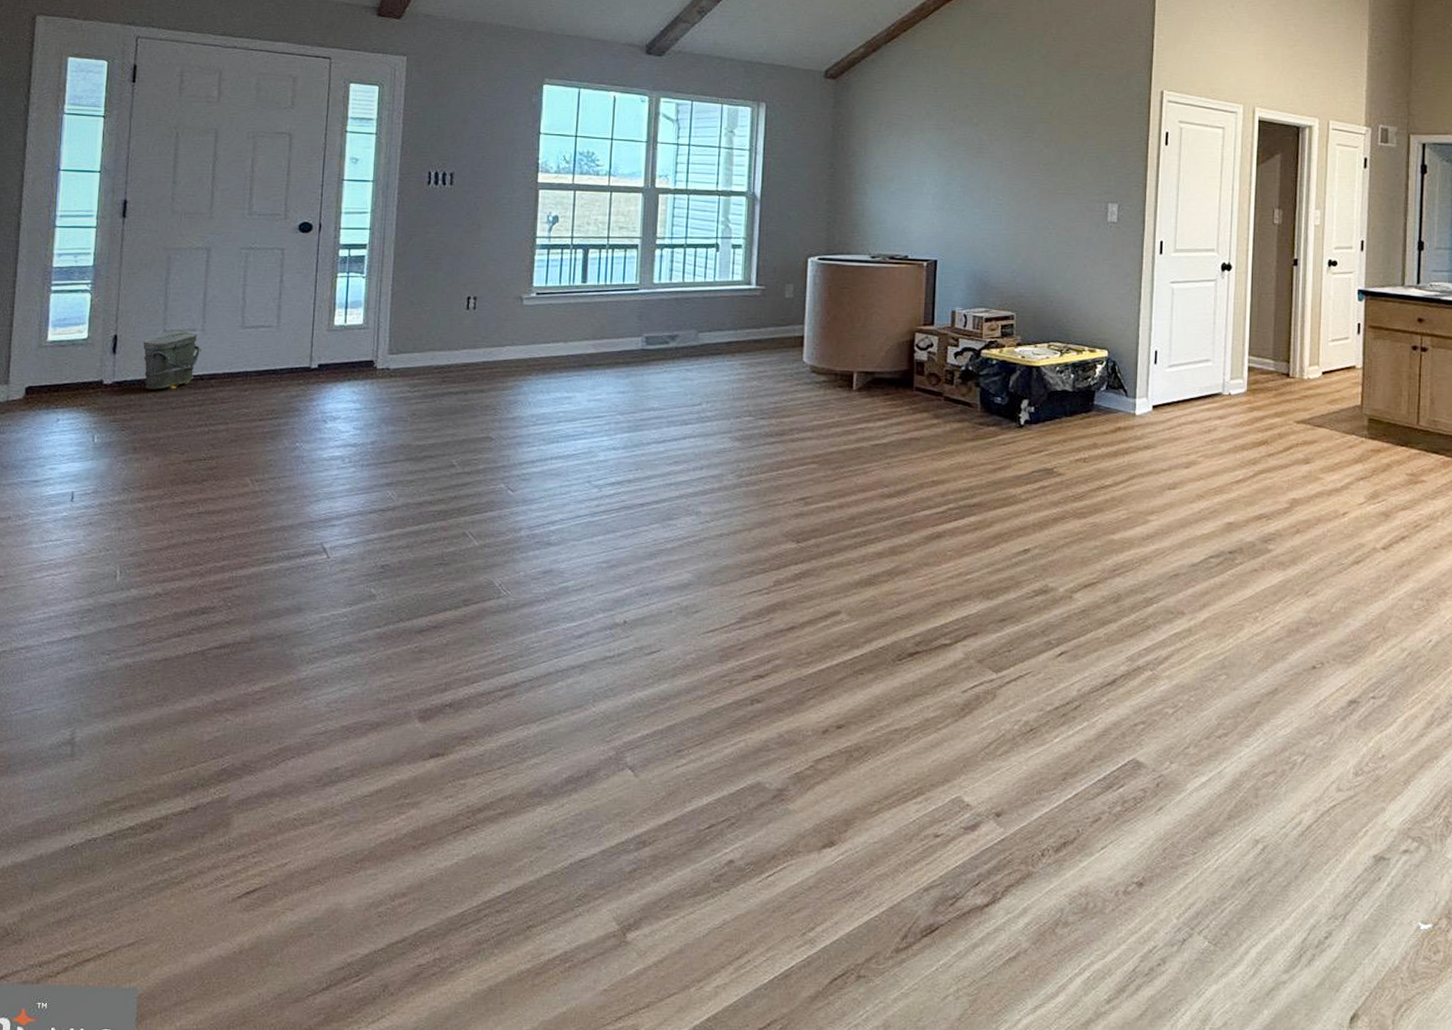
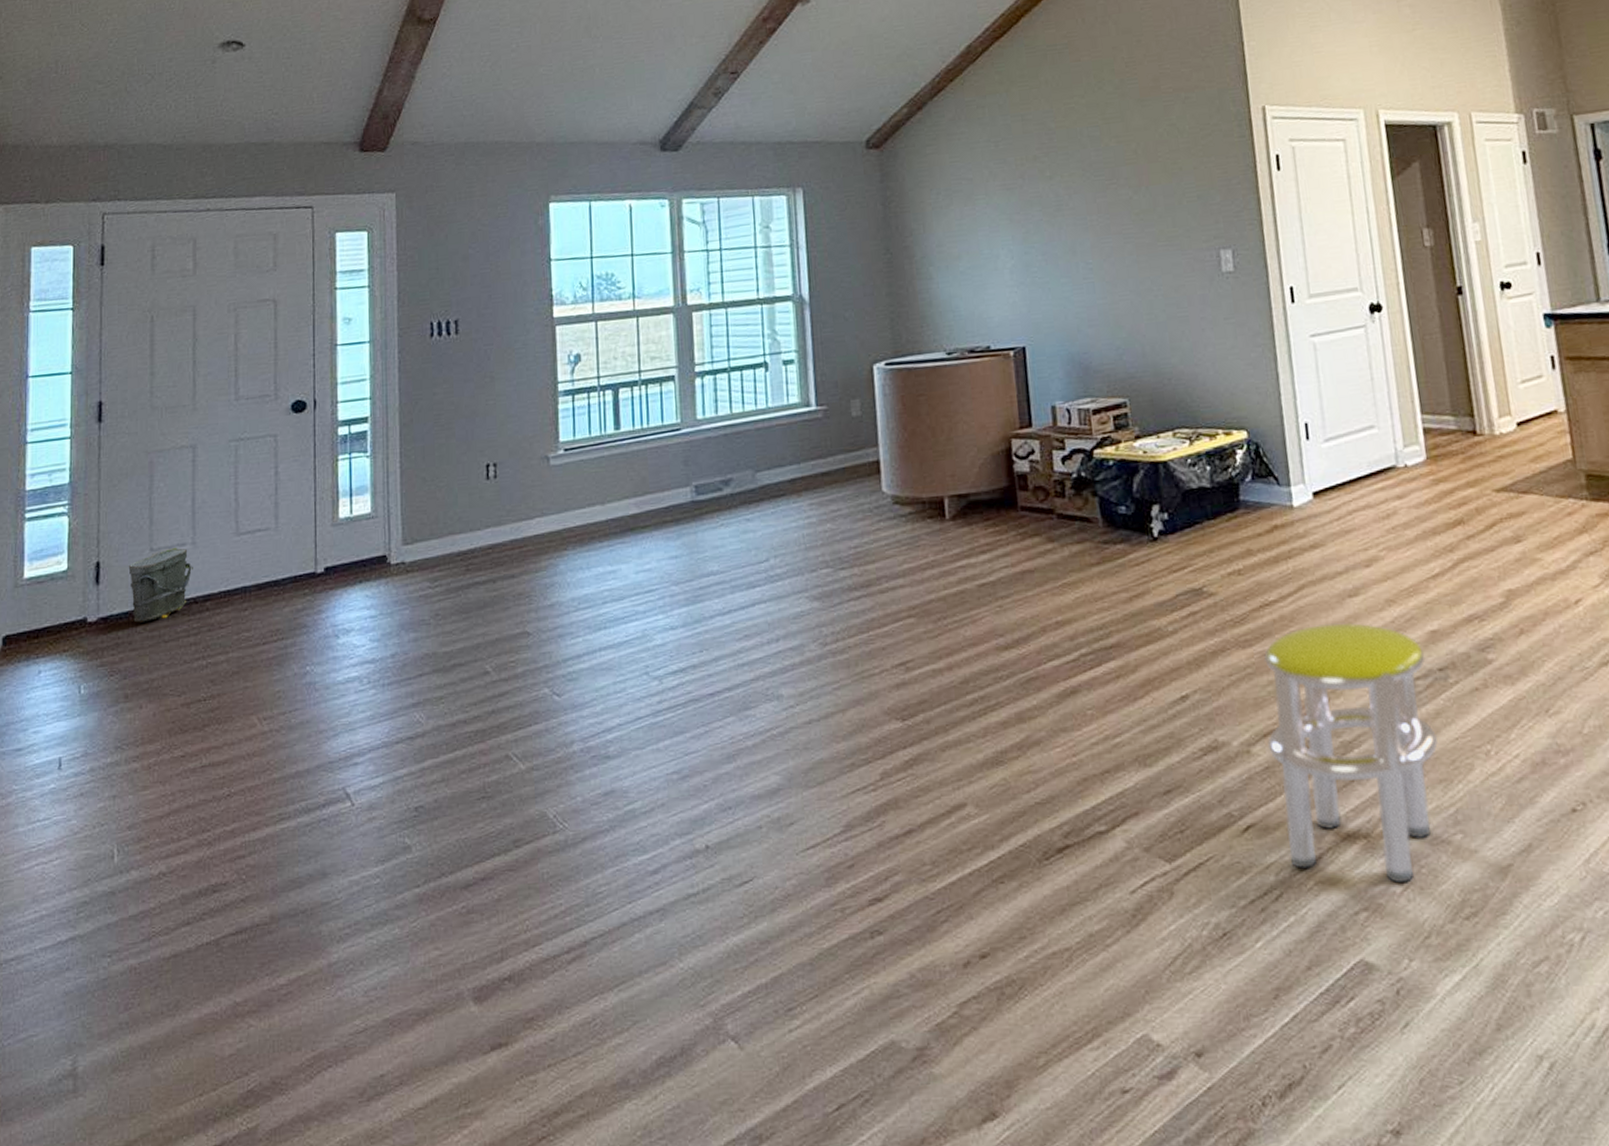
stool: none [1086,508,1220,707] -> present [1263,622,1438,884]

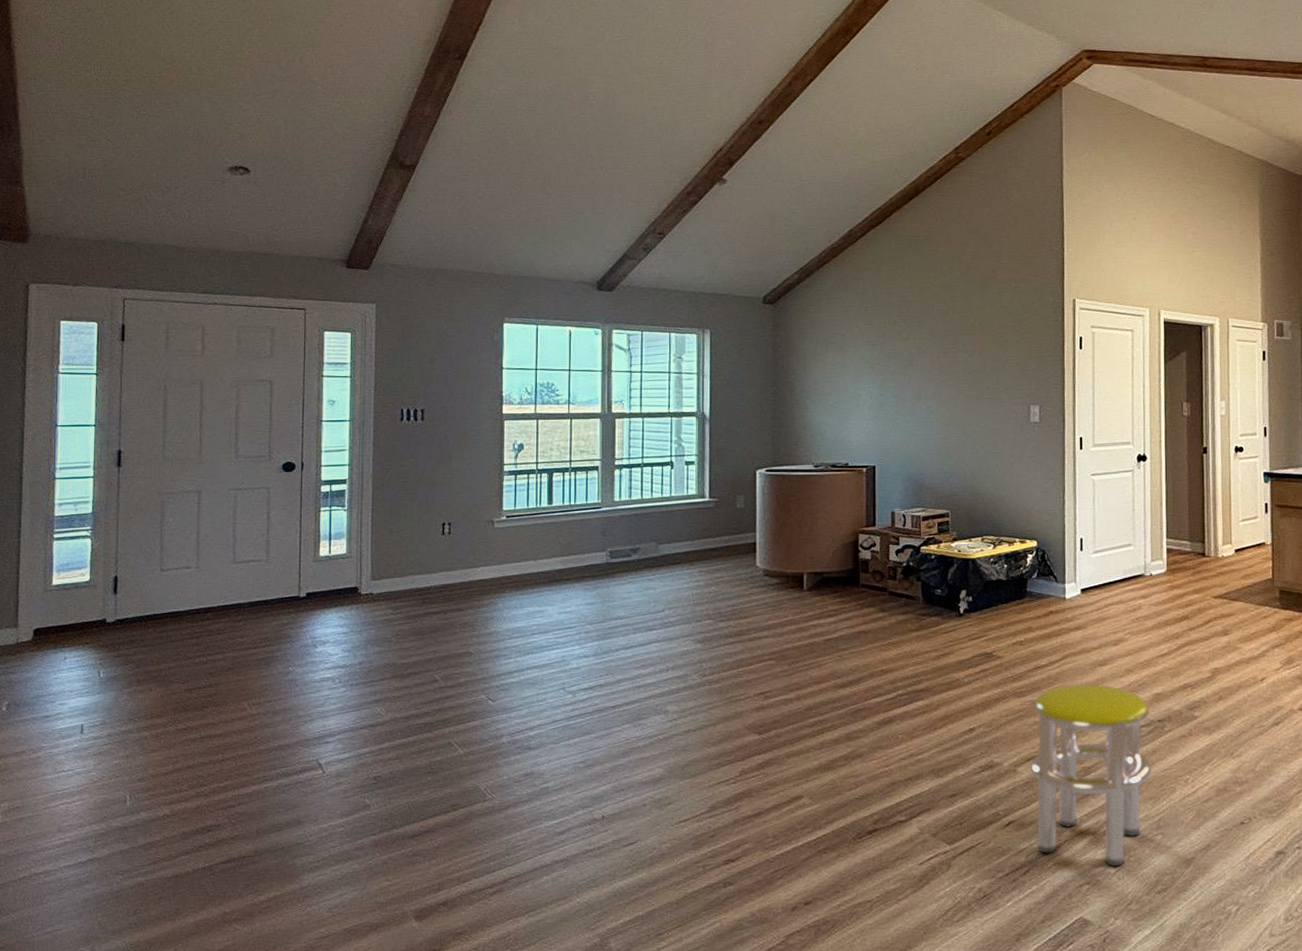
bag: present [128,547,193,623] -> none [142,569,197,625]

